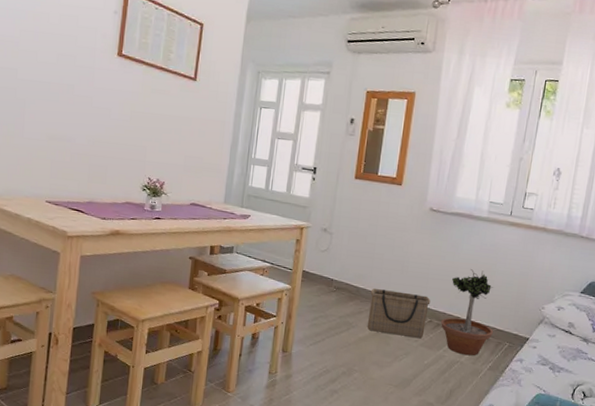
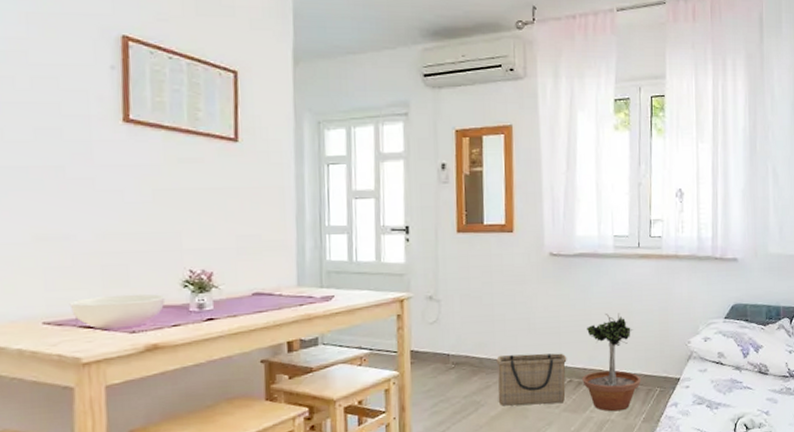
bowl: none [64,187,129,215] -> present [69,293,166,330]

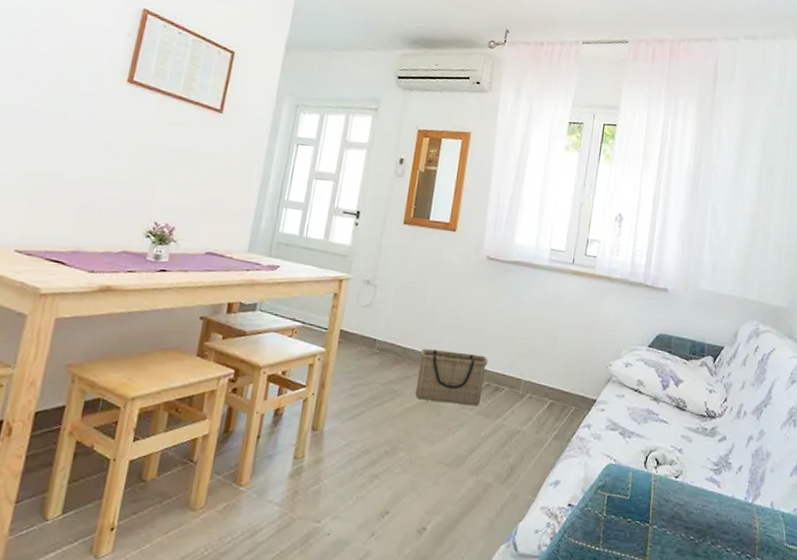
bowl: present [69,293,166,330] -> none [42,233,128,268]
potted tree: present [582,313,642,412] -> none [500,323,558,424]

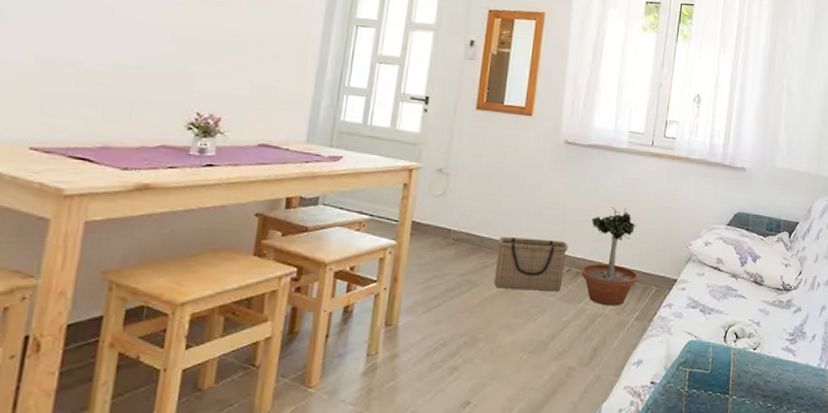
potted tree: none [500,323,558,424] -> present [581,207,640,306]

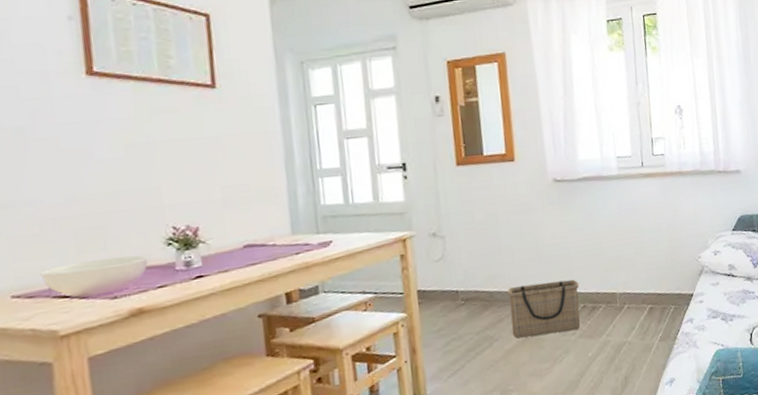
bowl: none [62,128,167,164] -> present [40,255,149,299]
potted tree: present [581,207,640,306] -> none [596,234,656,334]

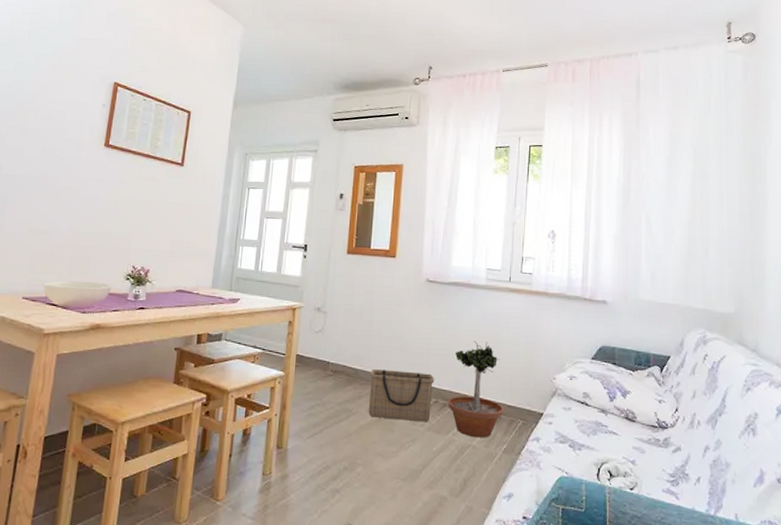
potted tree: none [596,234,656,334] -> present [447,341,505,438]

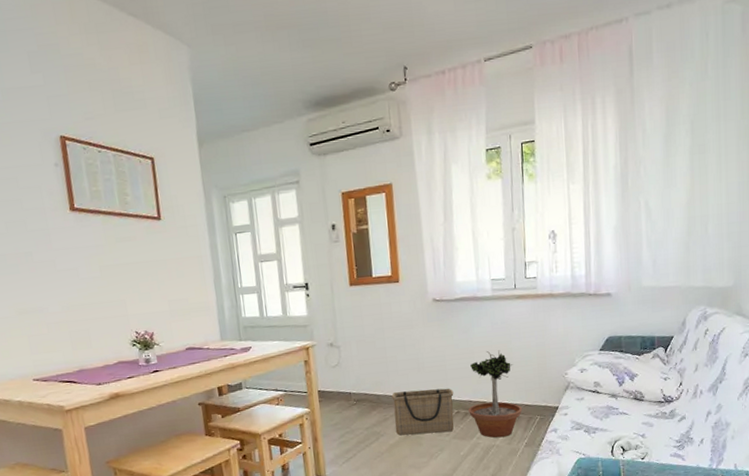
bowl: present [43,281,112,309] -> none [50,352,121,383]

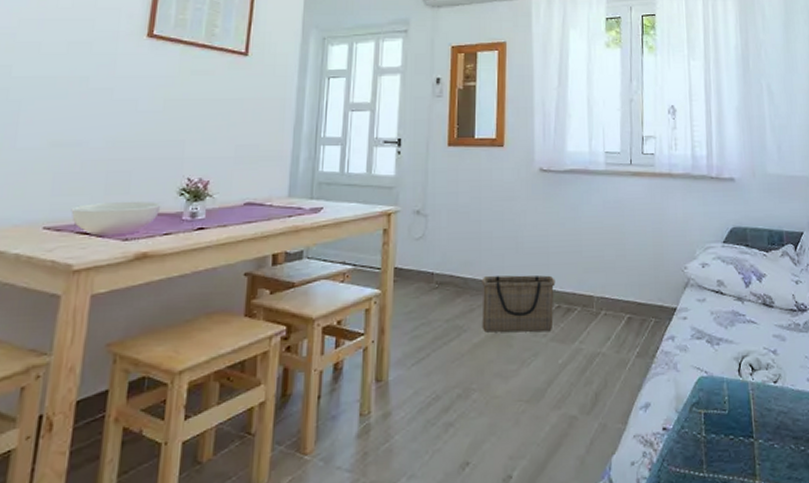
bowl: none [50,352,121,383] -> present [71,200,161,236]
potted tree: present [468,350,523,438] -> none [571,233,635,344]

